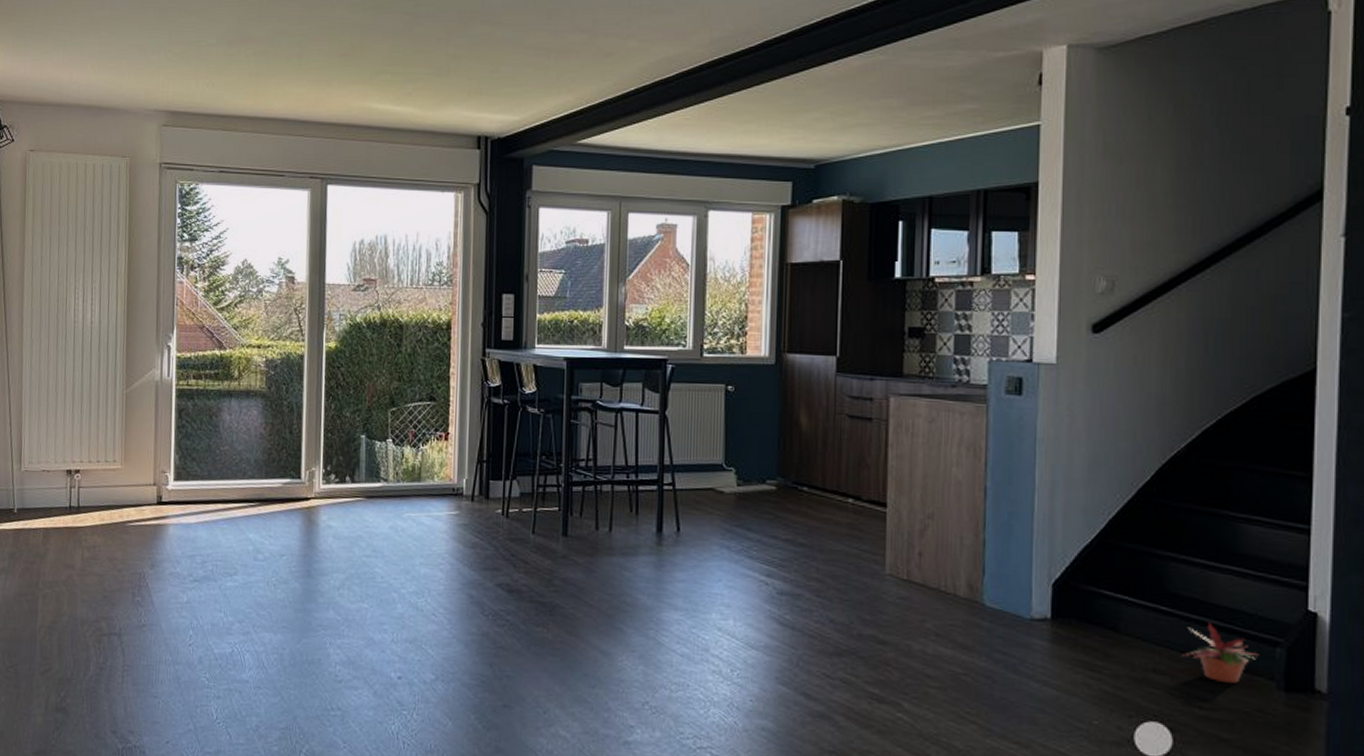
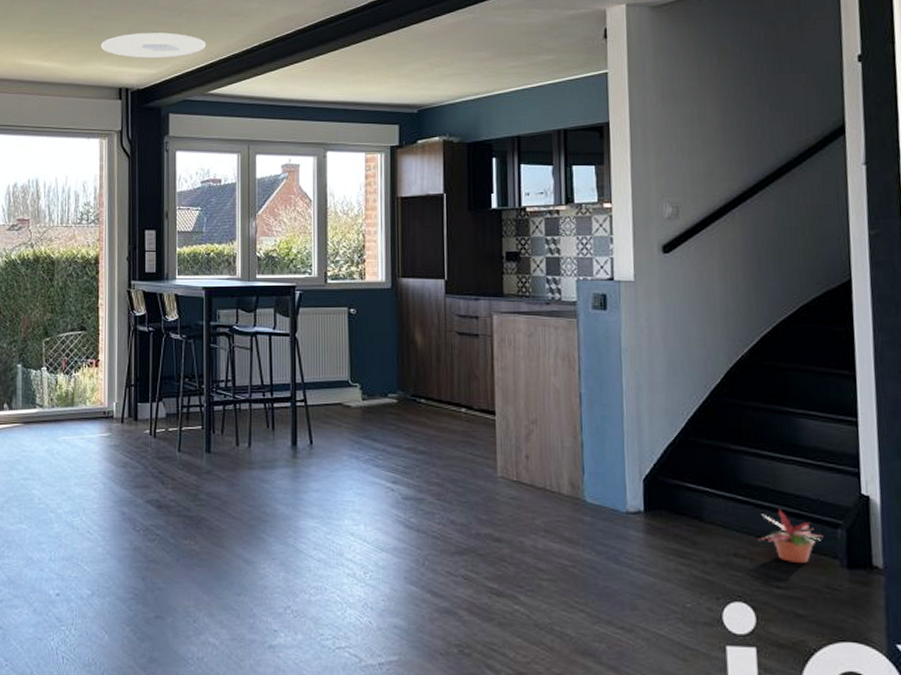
ceiling light: none [458,74,576,104] -> present [100,32,206,59]

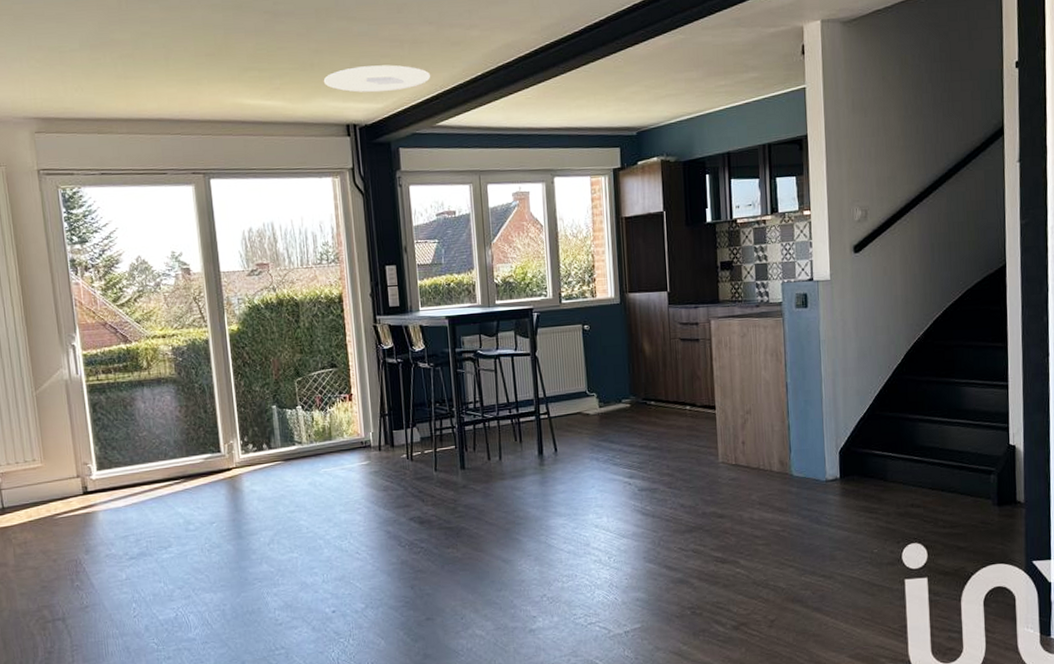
potted plant: present [759,508,824,563] -> none [931,463,980,506]

